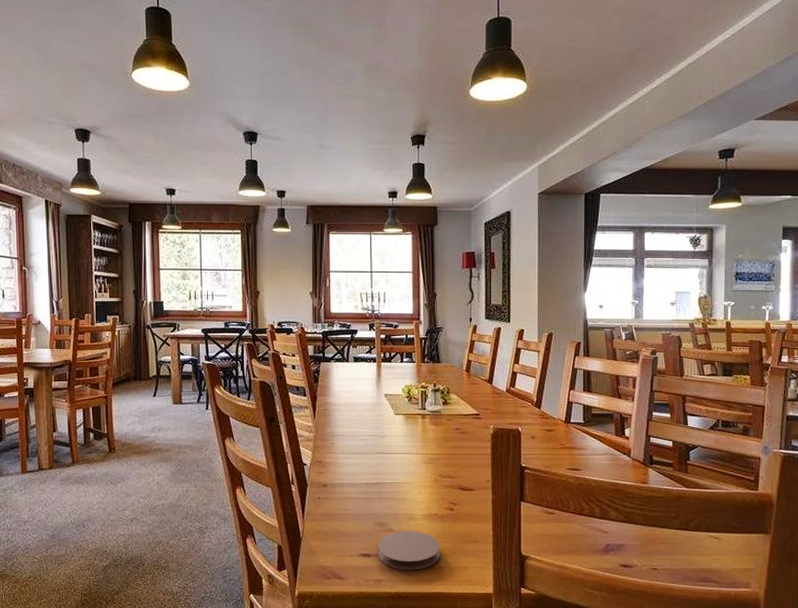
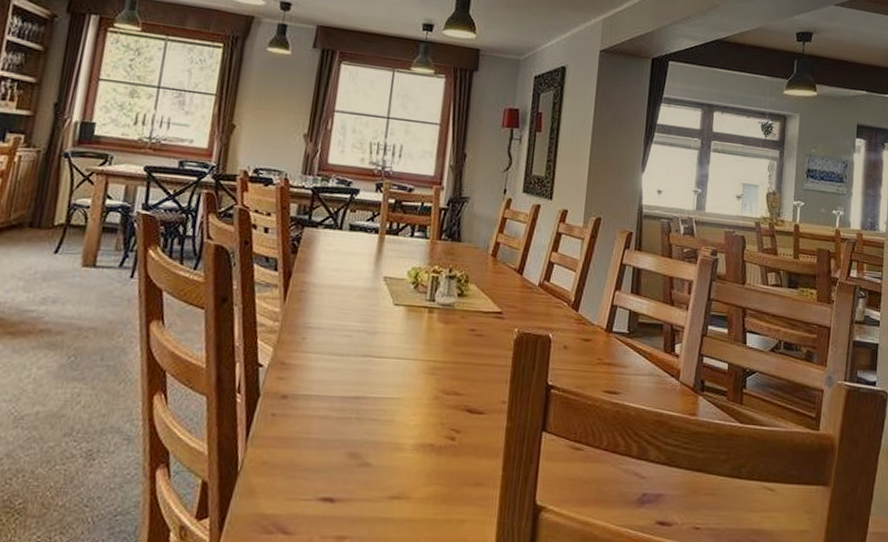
coaster: present [378,531,441,571] -> none [344,466,432,524]

